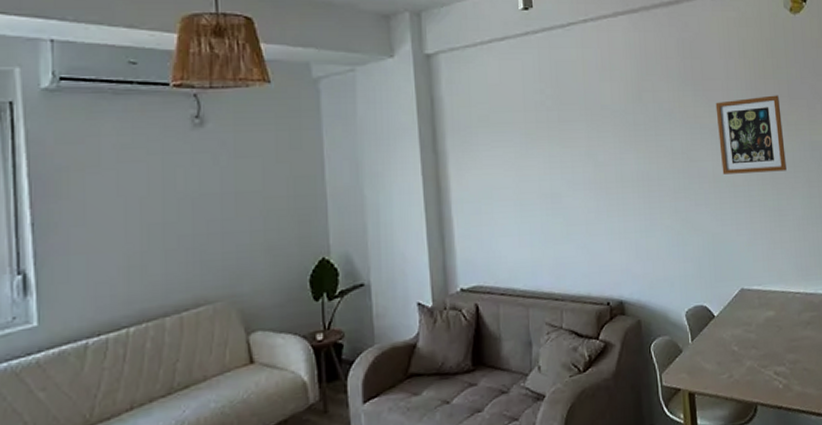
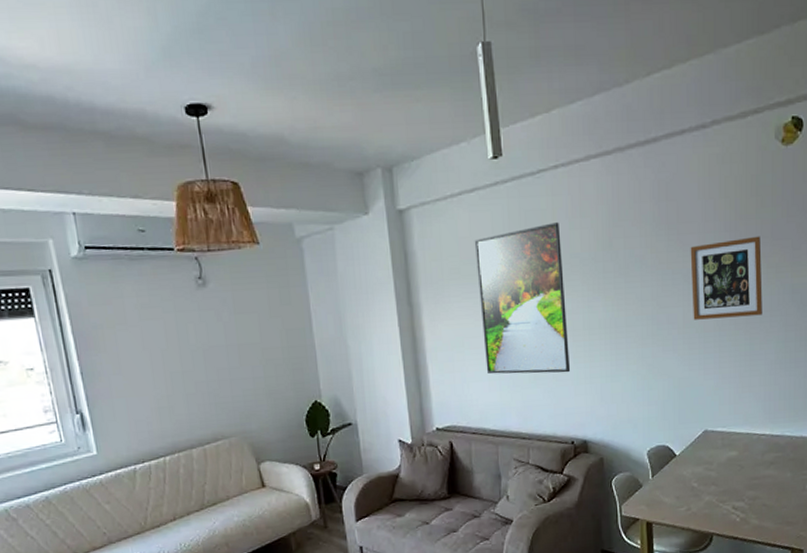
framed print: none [504,74,605,229] -> present [474,222,571,374]

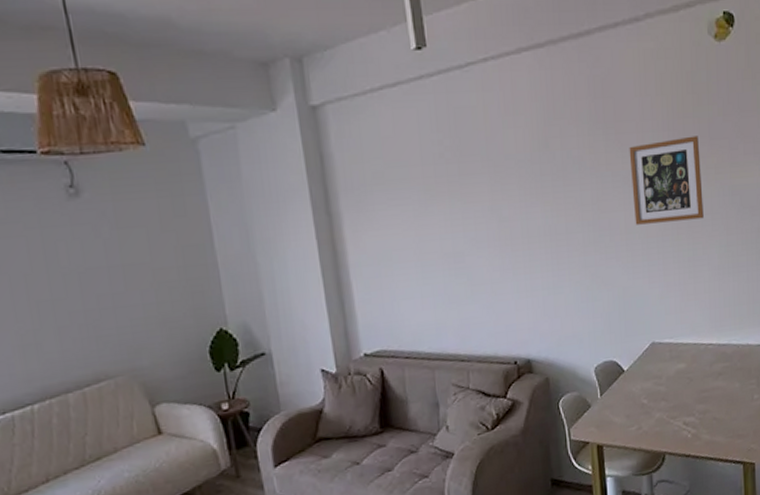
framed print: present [474,222,571,374] -> none [399,120,510,291]

